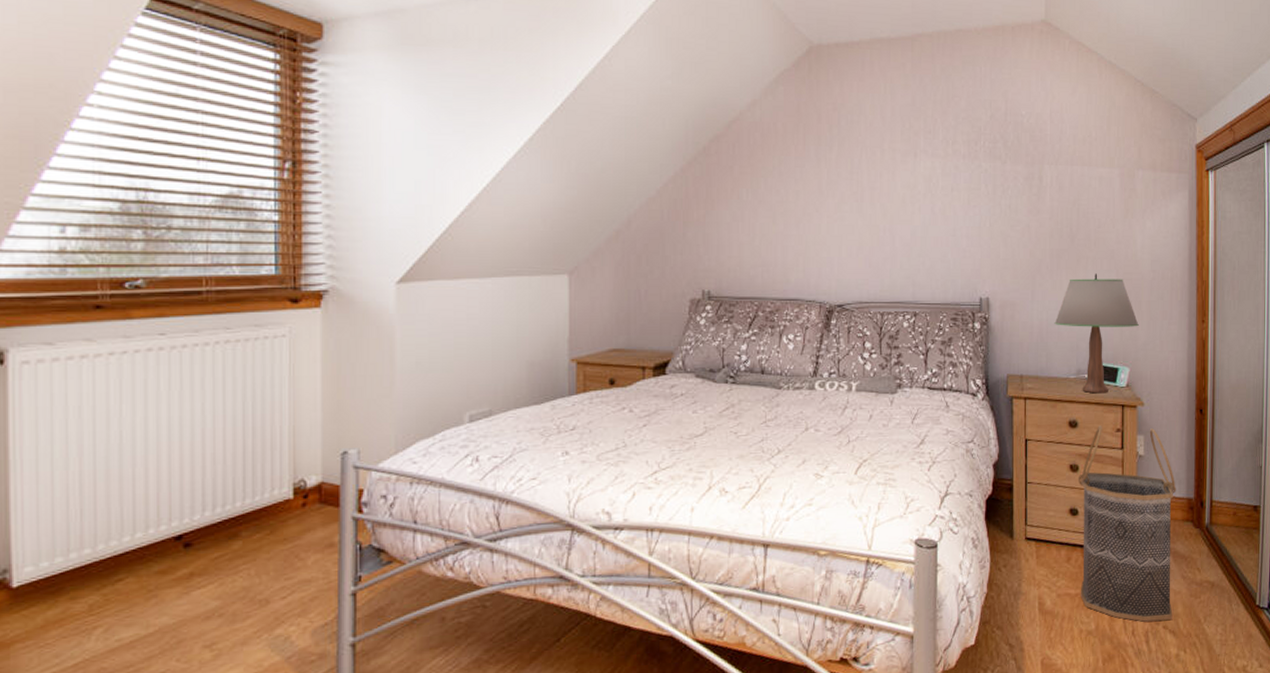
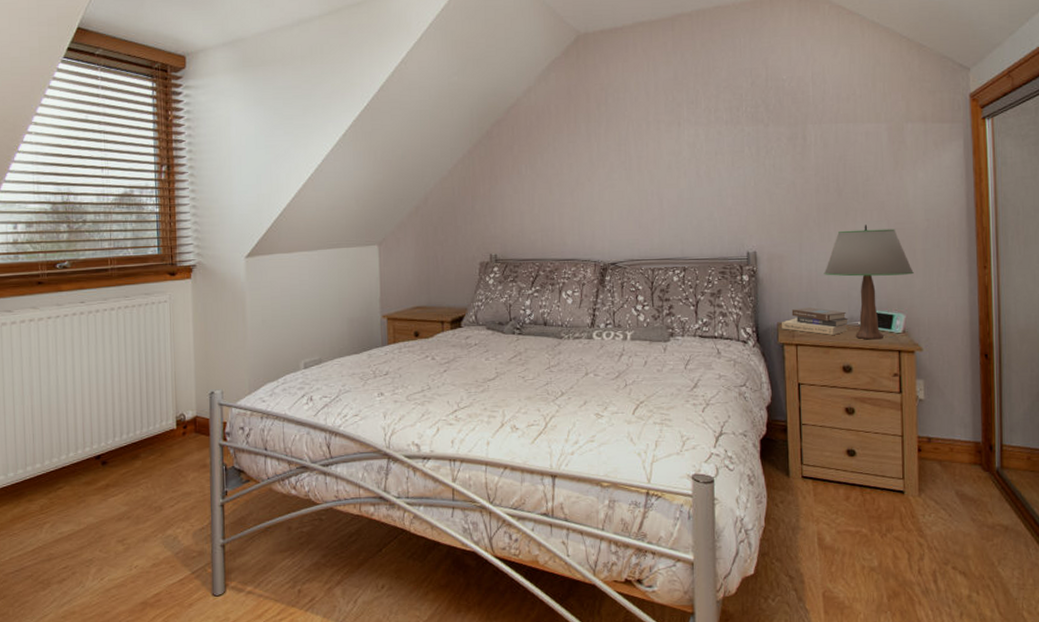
books: none [1010,359,1076,388] -> present [781,307,848,335]
basket: present [1077,425,1176,622] -> none [854,370,963,562]

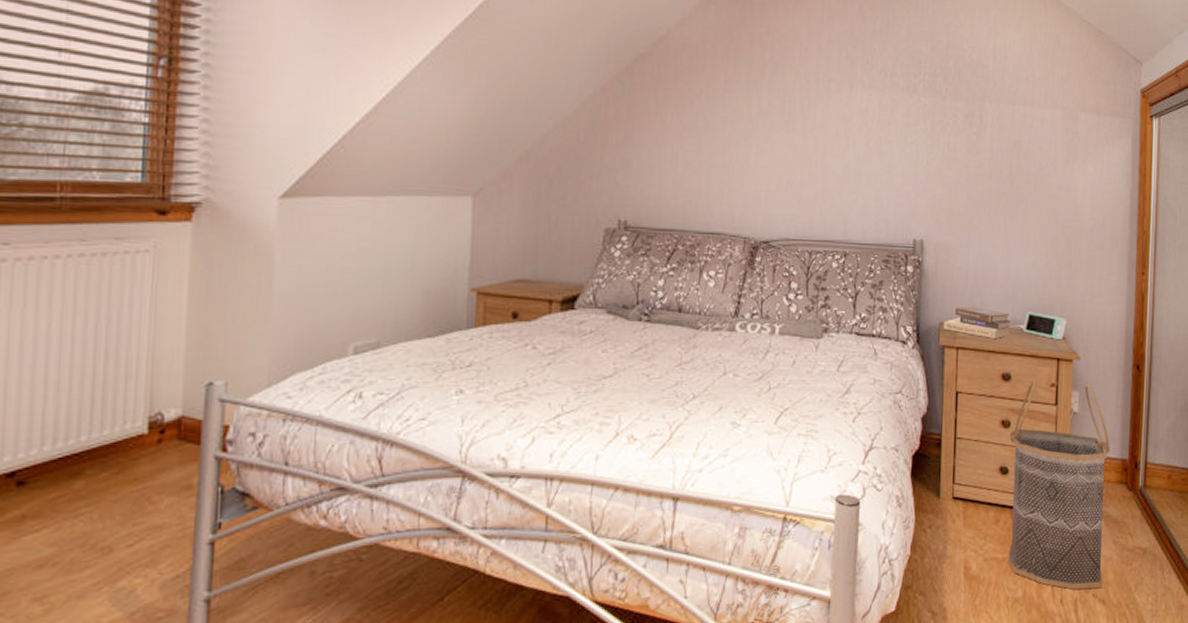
table lamp: present [823,225,914,340] -> none [990,219,1077,346]
basket: none [854,370,963,562] -> present [1007,379,1111,590]

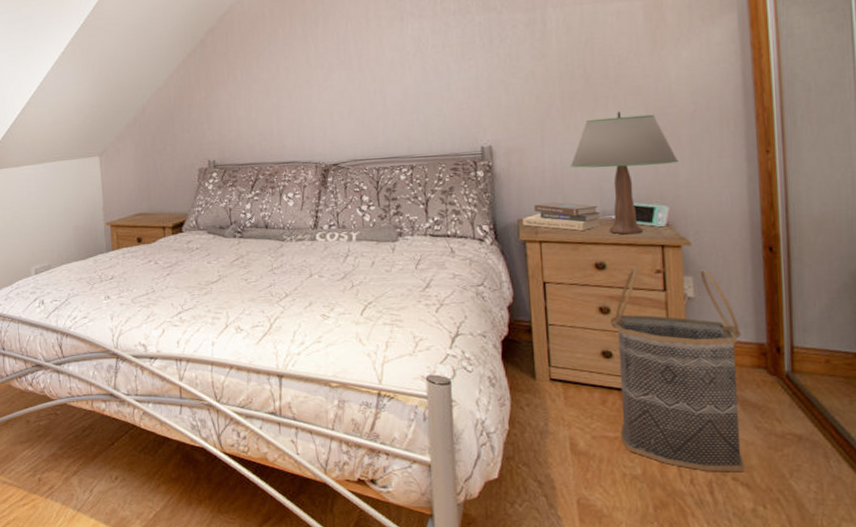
table lamp: none [990,219,1077,346] -> present [570,111,678,235]

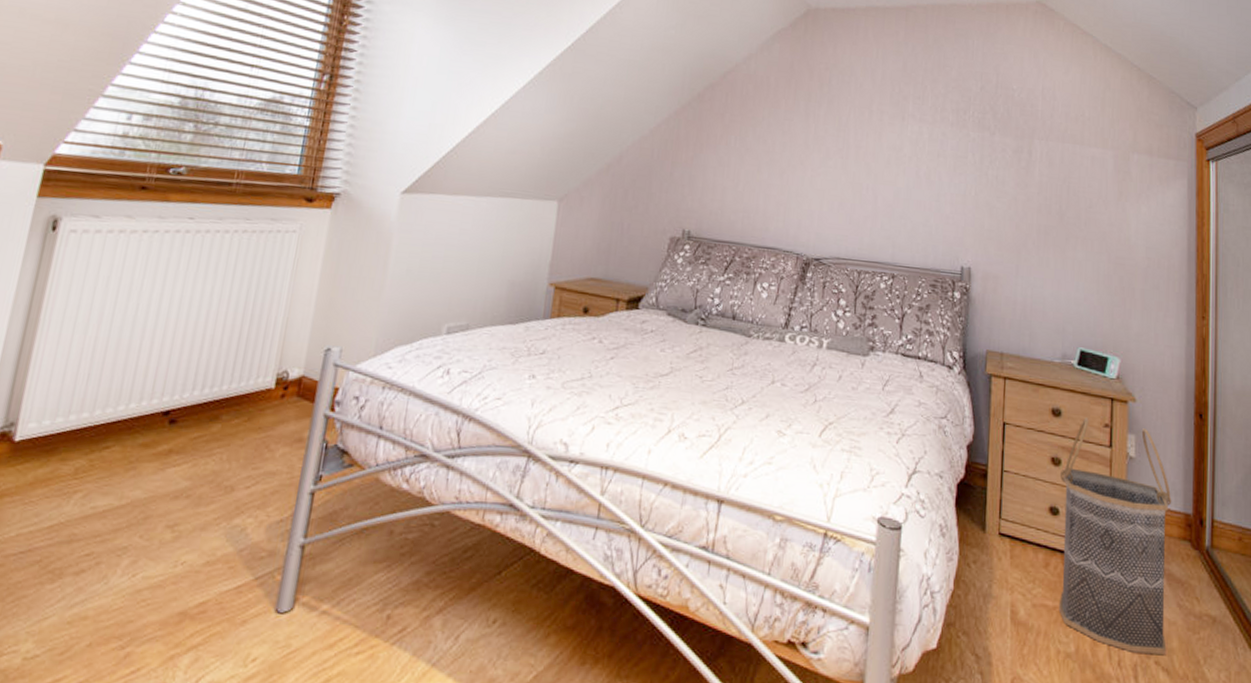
books: present [522,202,601,231] -> none [990,336,1061,372]
table lamp: present [570,111,678,235] -> none [1039,254,1132,383]

